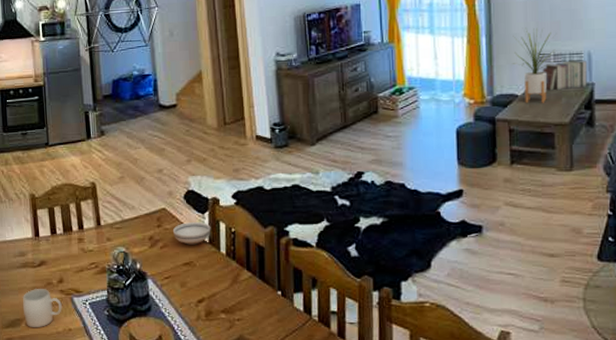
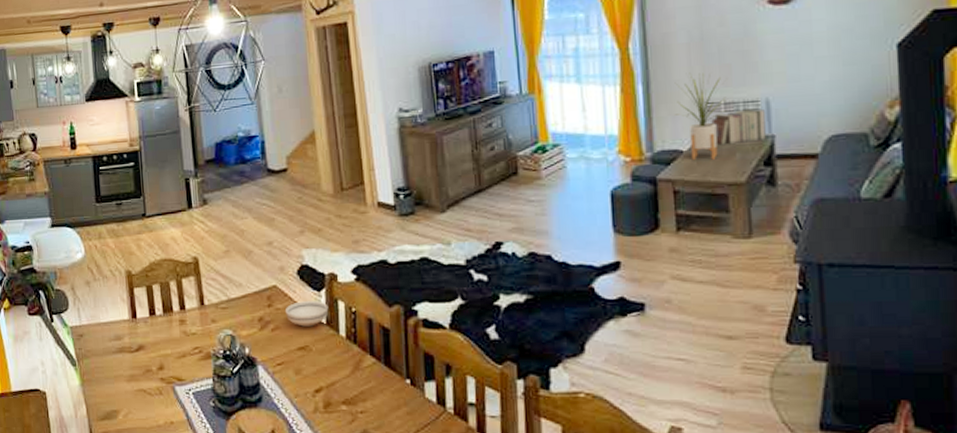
mug: present [22,288,62,328] -> none [119,375,163,421]

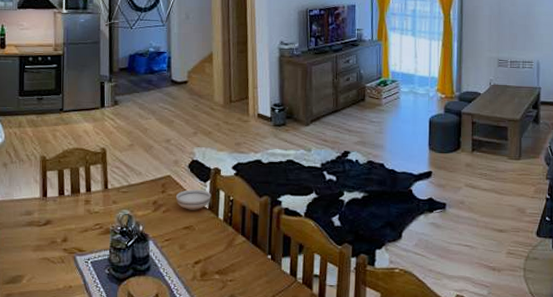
house plant: present [674,72,727,161] -> none [477,37,512,101]
books: present [711,108,766,146] -> none [501,67,536,92]

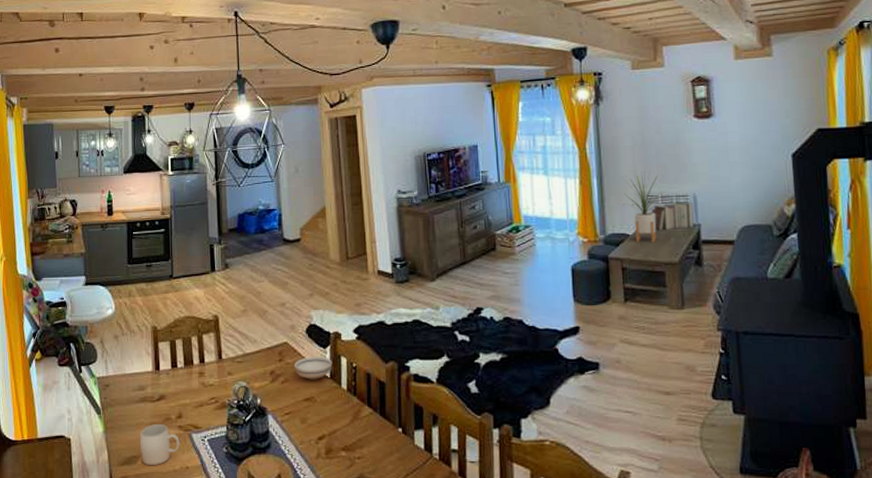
mug: none [25,246,64,285] -> present [139,423,180,466]
house plant: none [477,37,512,101] -> present [622,170,663,243]
books: none [501,67,536,92] -> present [651,202,694,231]

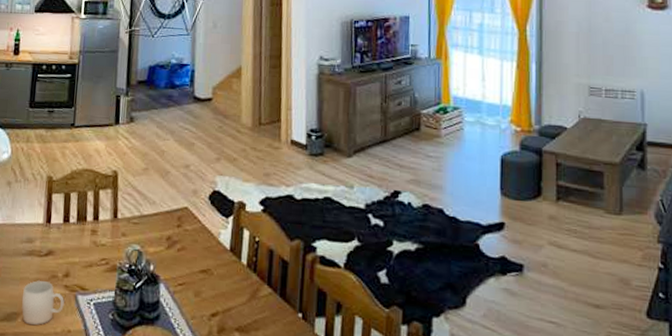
bowl: present [295,357,333,380] -> none [193,225,234,251]
house plant: present [622,170,663,243] -> none [562,58,608,139]
books: present [651,202,694,231] -> none [593,97,639,128]

